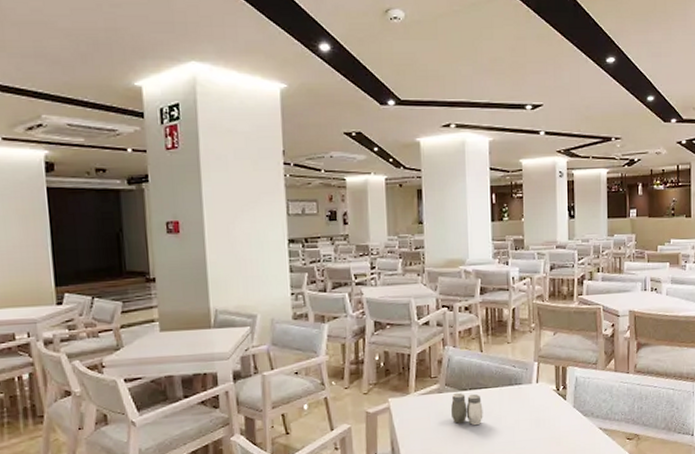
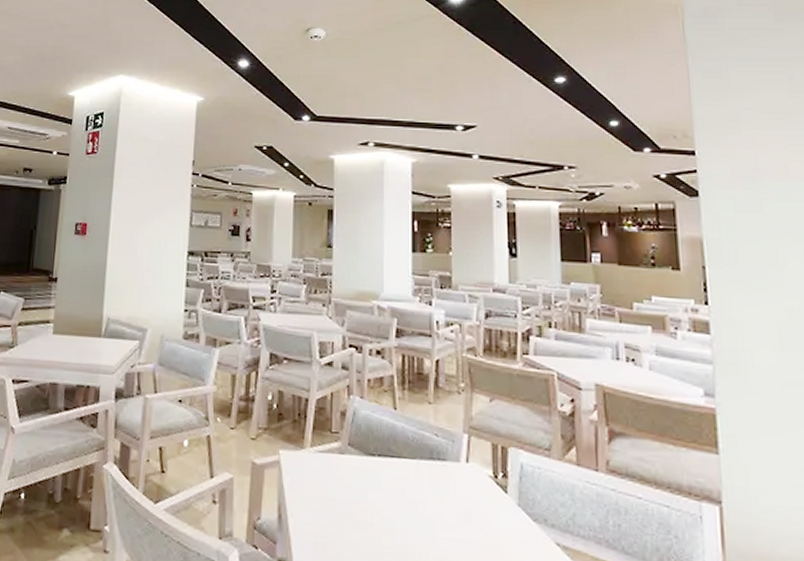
salt and pepper shaker: present [451,393,483,425] -> none [354,458,395,505]

